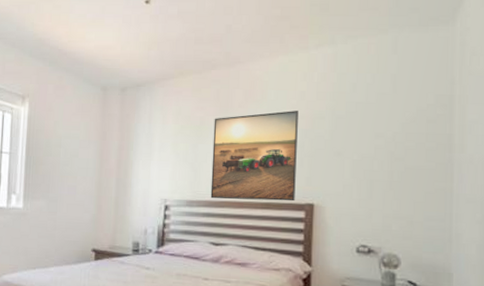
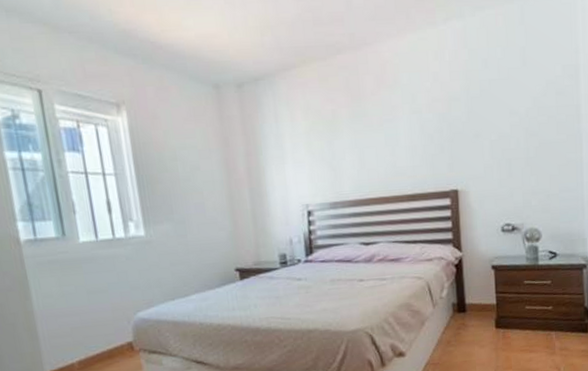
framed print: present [210,111,298,202] -> none [347,94,440,198]

